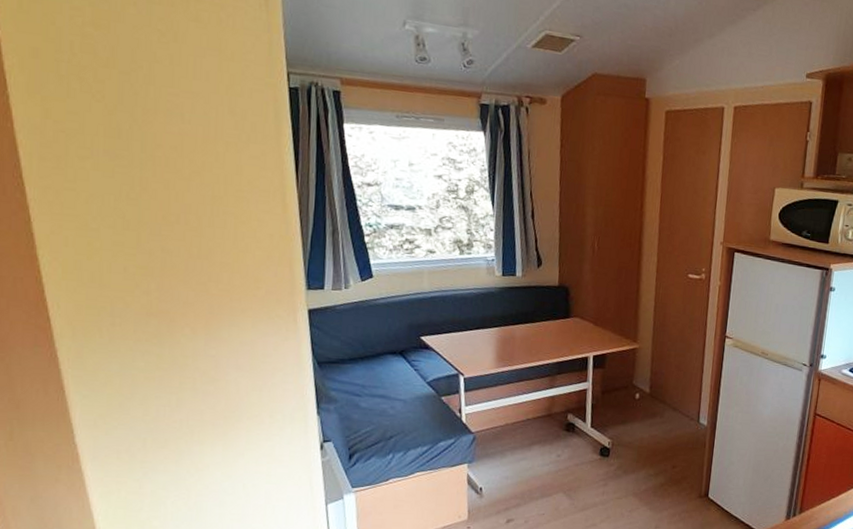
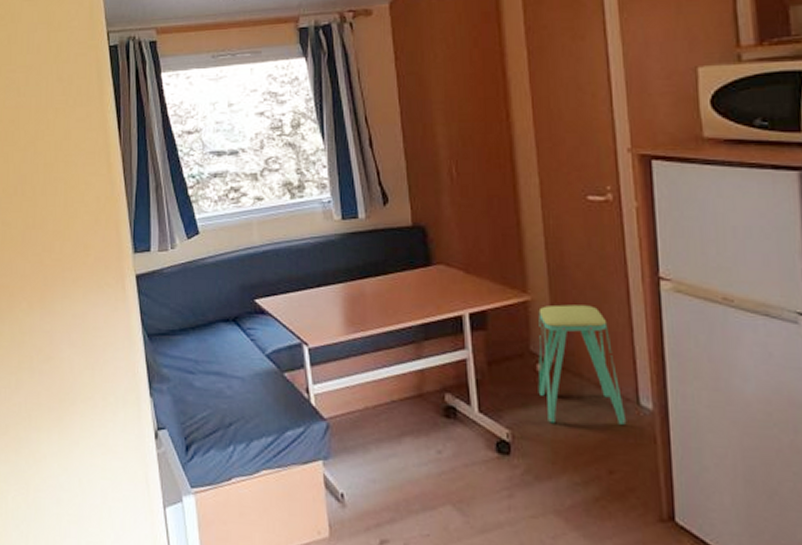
stool: none [634,352,689,435] -> present [538,304,627,425]

